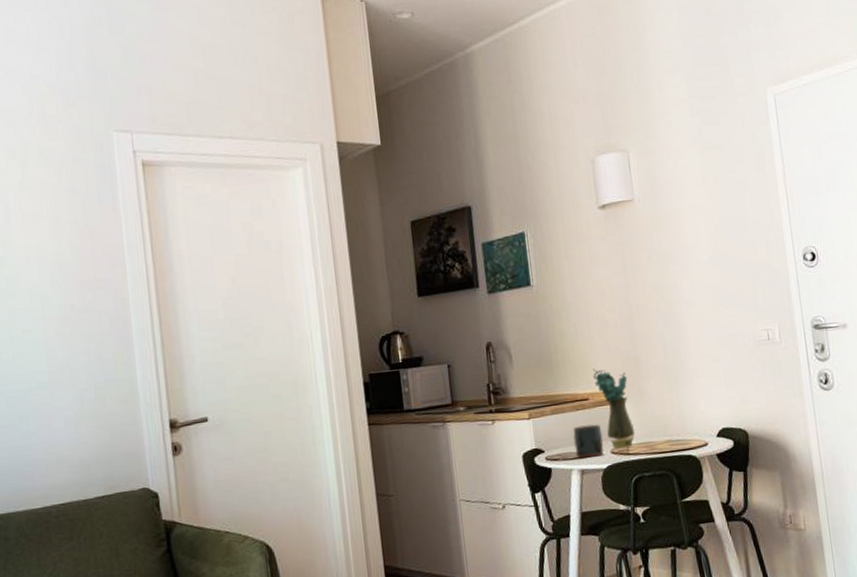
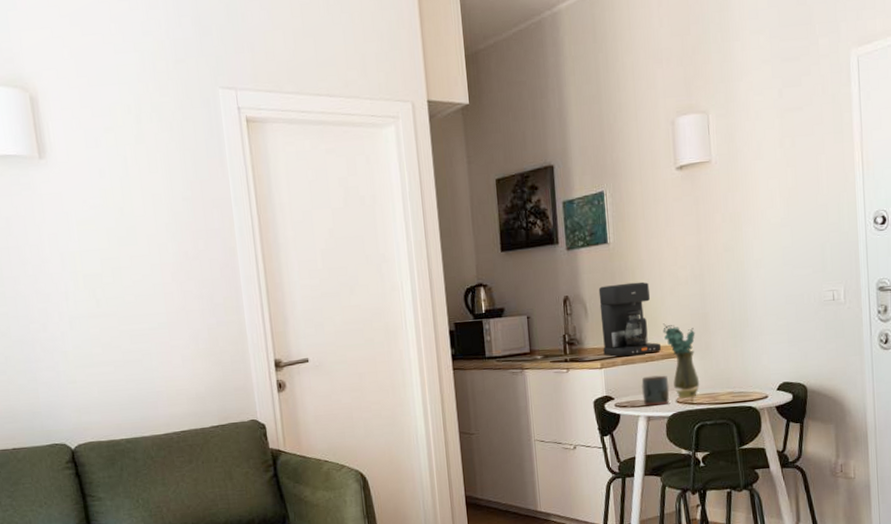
coffee maker: none [523,325,592,406] -> present [598,281,661,357]

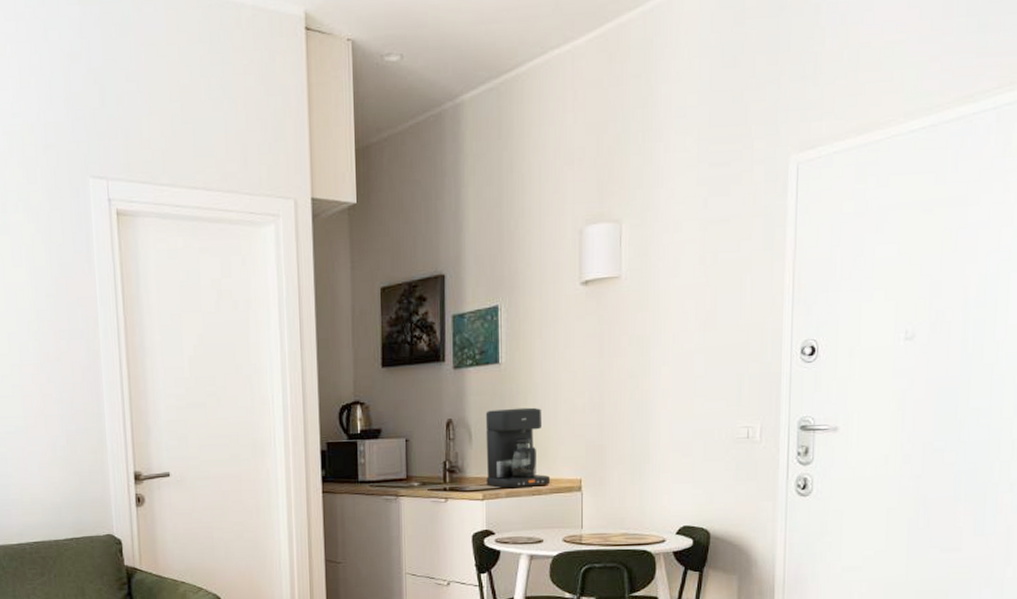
mug: present [641,375,670,406] -> none [526,511,556,544]
vase: present [662,323,700,398] -> none [553,454,591,537]

